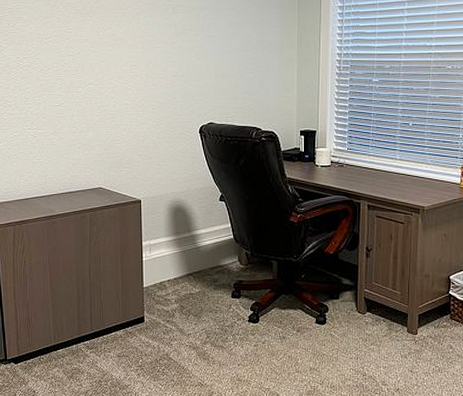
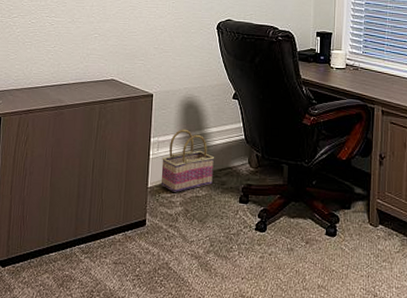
basket: none [155,232,206,291] -> present [160,129,215,192]

